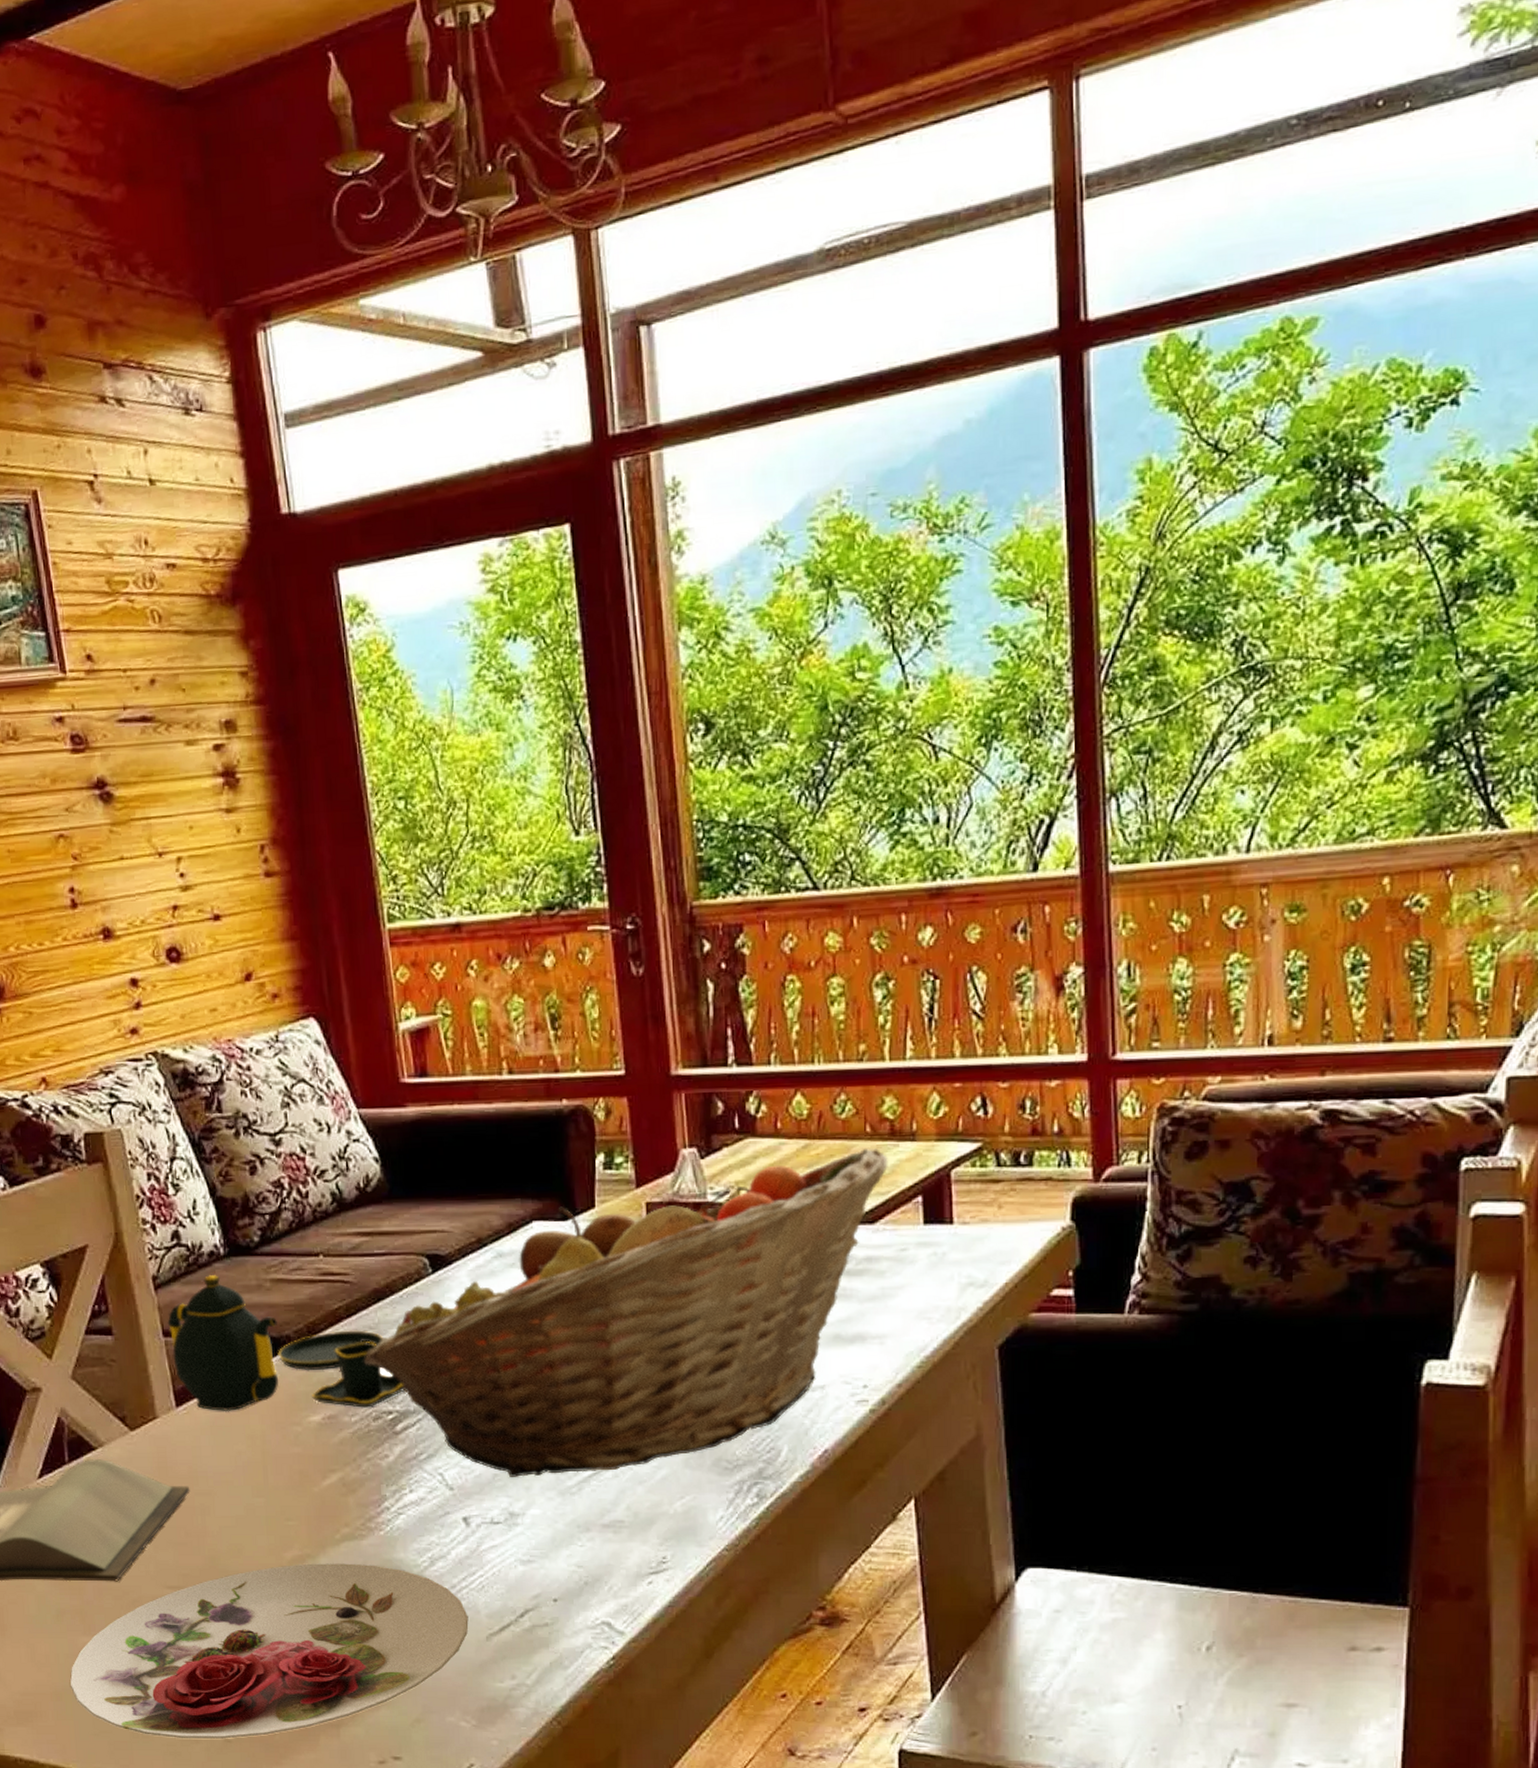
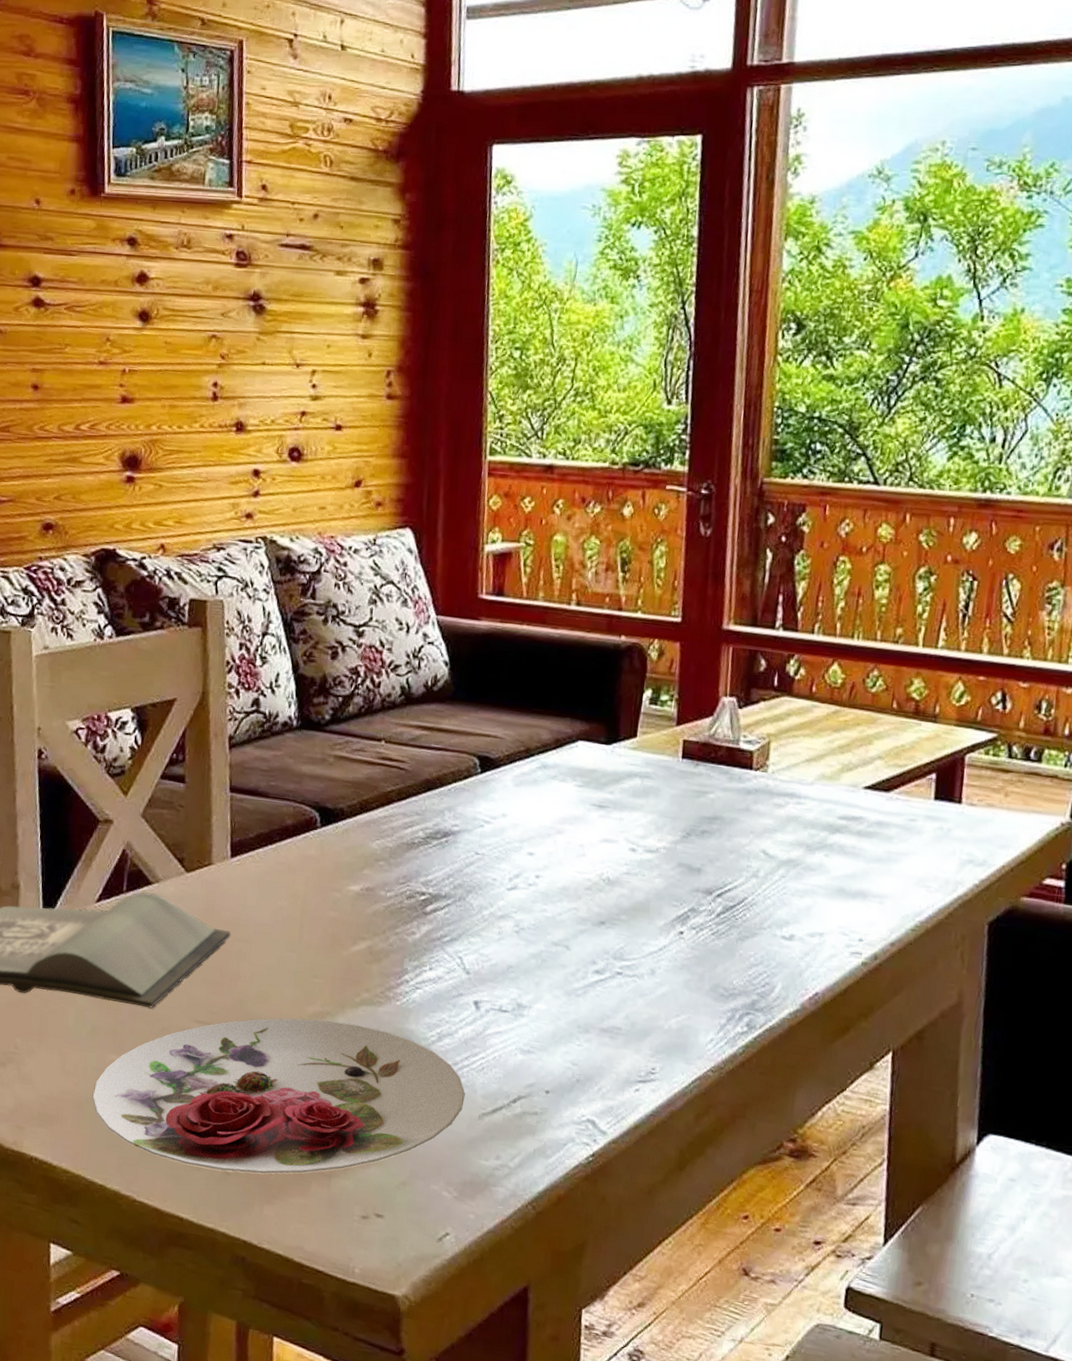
teapot: present [167,1275,405,1412] -> none [235,743,439,887]
fruit basket: present [364,1148,888,1477] -> none [407,722,910,980]

